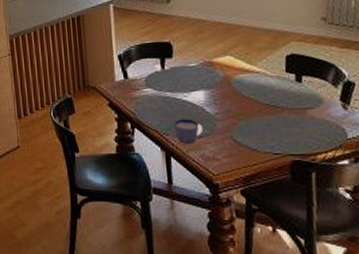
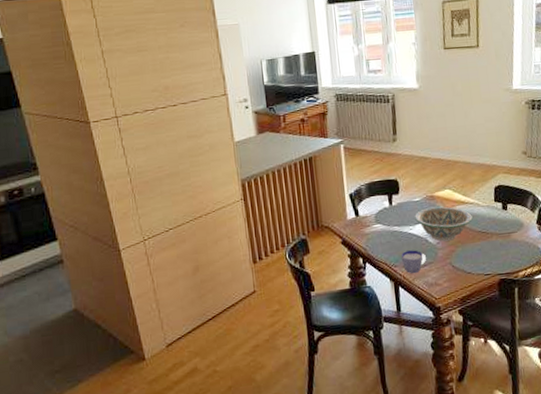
decorative bowl: none [190,74,259,112] -> present [415,206,473,242]

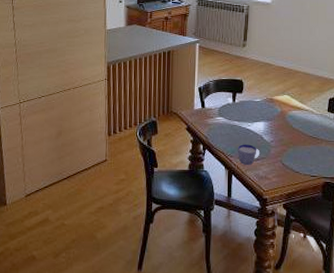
decorative bowl: present [415,206,473,242] -> none [254,109,306,141]

